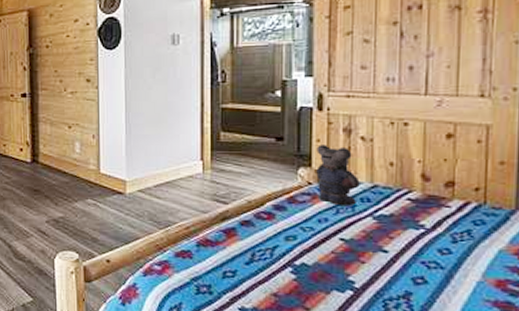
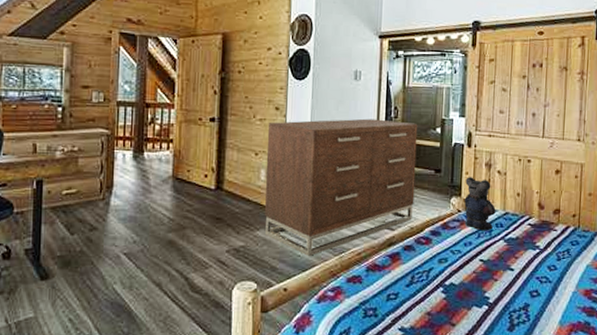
dresser: none [79,85,252,229] -> present [265,118,418,256]

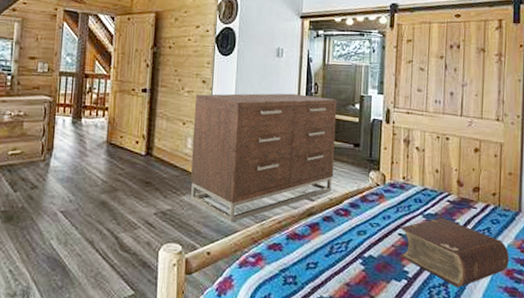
bear: present [464,177,496,230] -> none [383,152,415,205]
bible: none [480,241,588,310] -> present [399,217,510,288]

